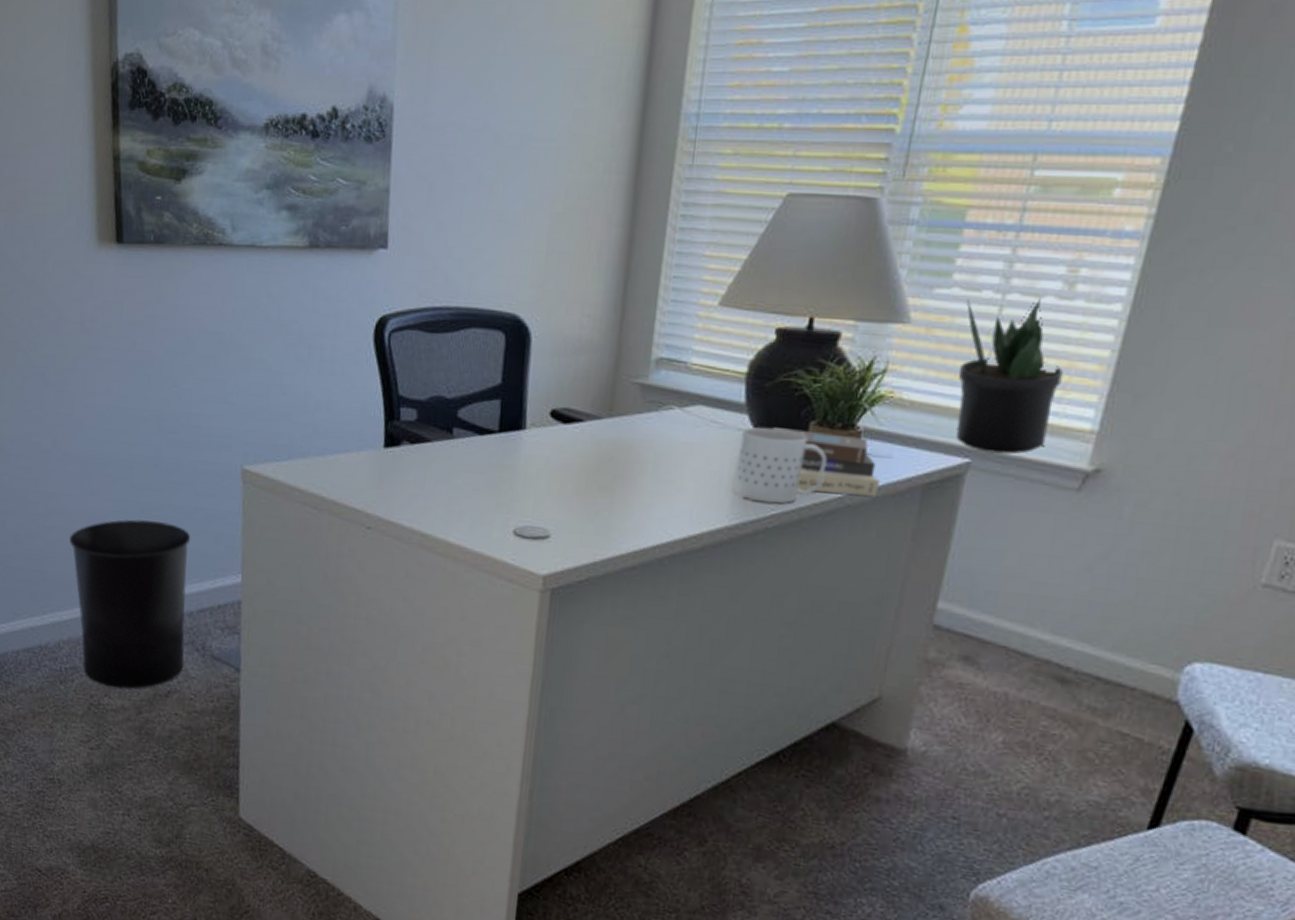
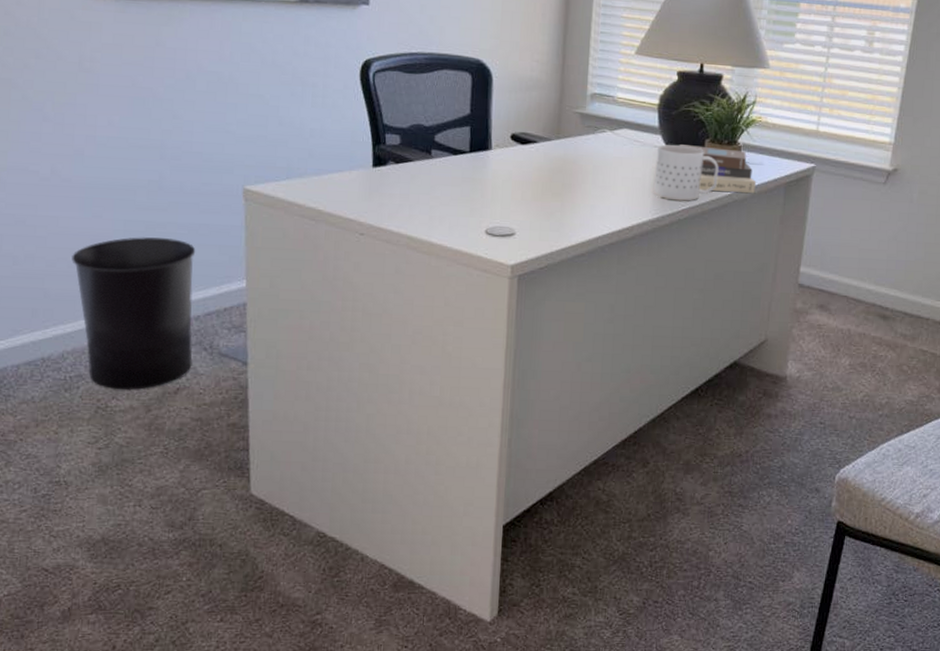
planter: present [955,297,1063,455] -> none [804,51,869,161]

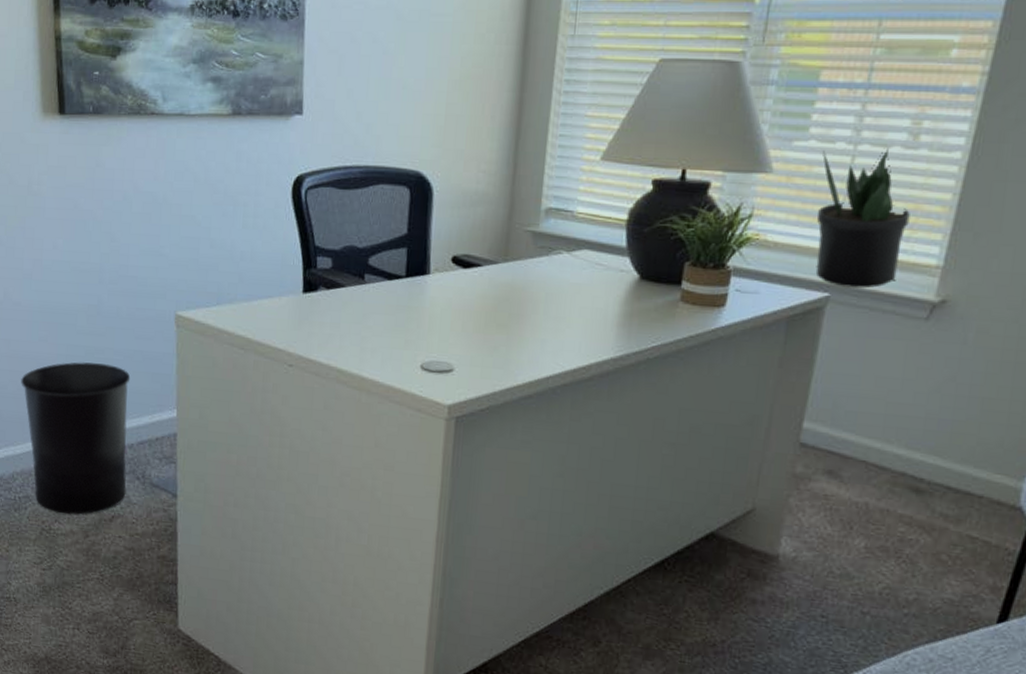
mug: present [653,144,719,201] -> none [617,268,701,337]
books: present [680,144,757,194] -> none [652,268,749,330]
planter: none [804,51,869,161] -> present [815,148,910,289]

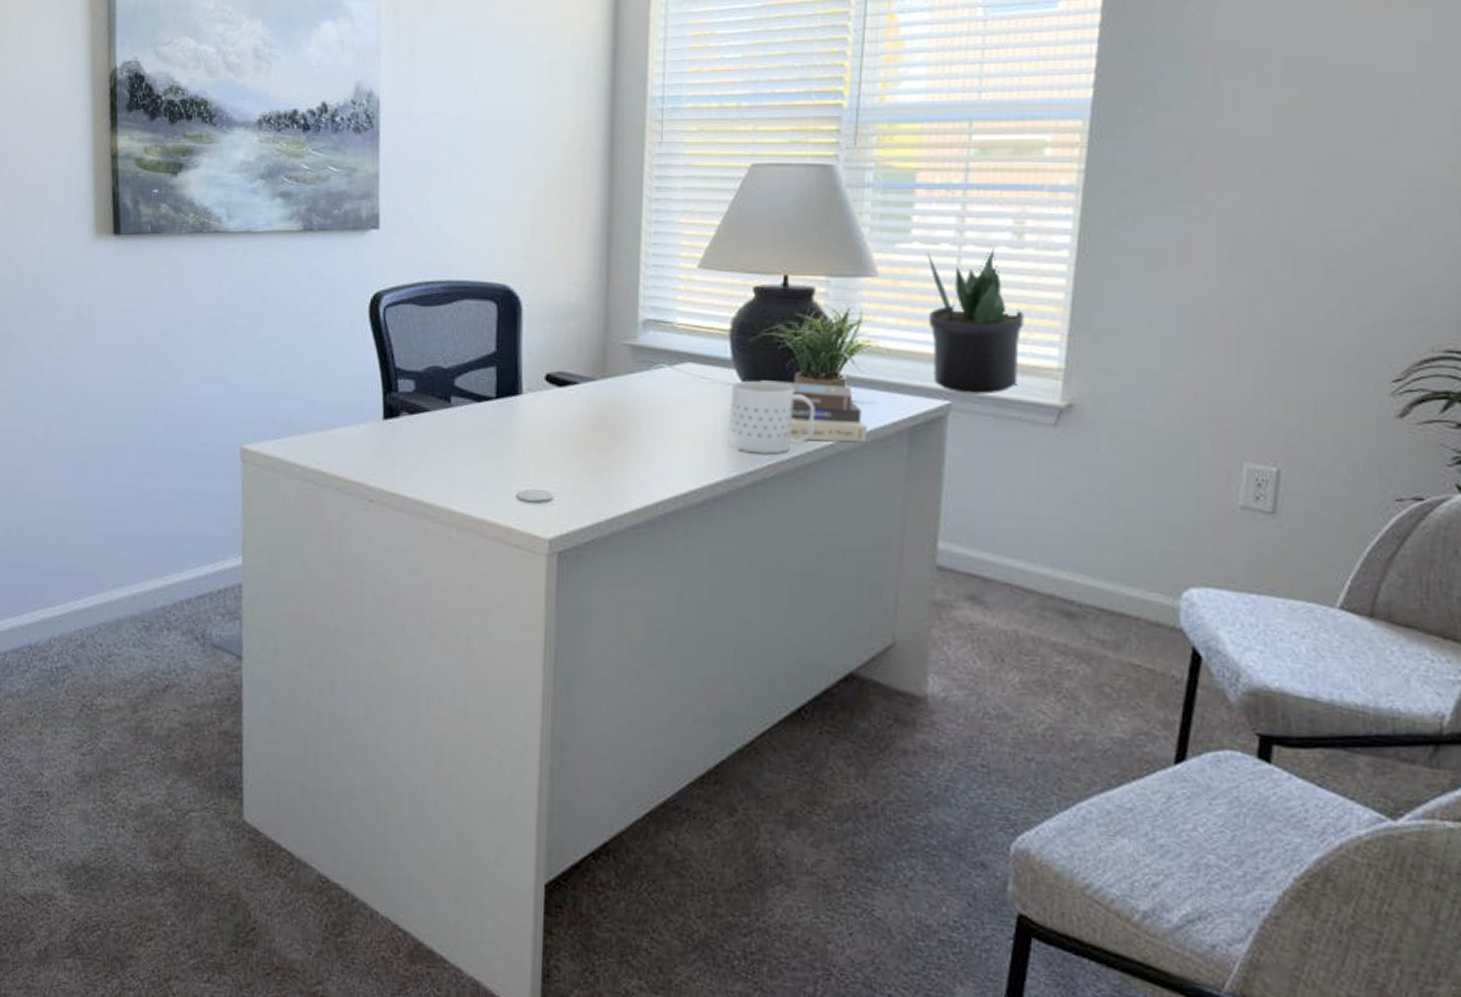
waste bin: present [21,362,131,514] -> none [62,506,189,685]
mug: none [617,268,701,337] -> present [728,380,815,454]
books: none [652,268,749,330] -> present [761,380,868,443]

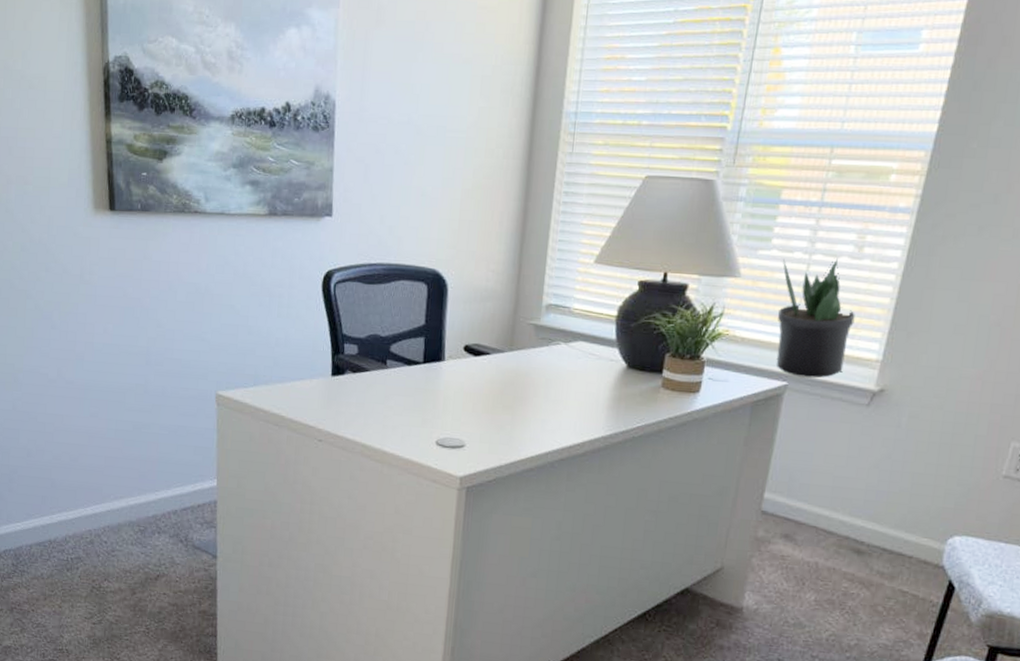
mug: present [728,380,815,454] -> none [607,358,679,418]
books: present [761,380,868,443] -> none [638,358,720,413]

